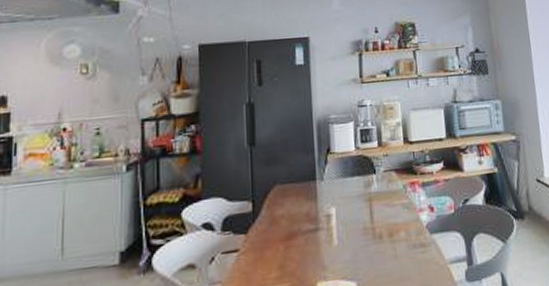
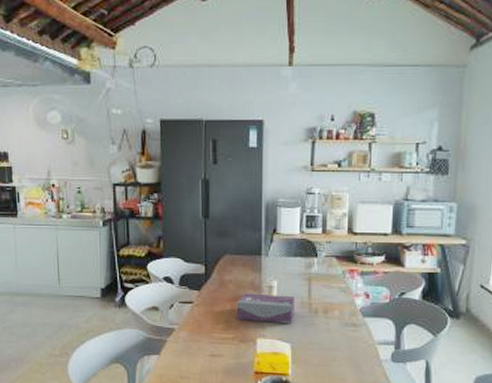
tissue box: none [292,223,357,263] -> present [237,293,295,323]

